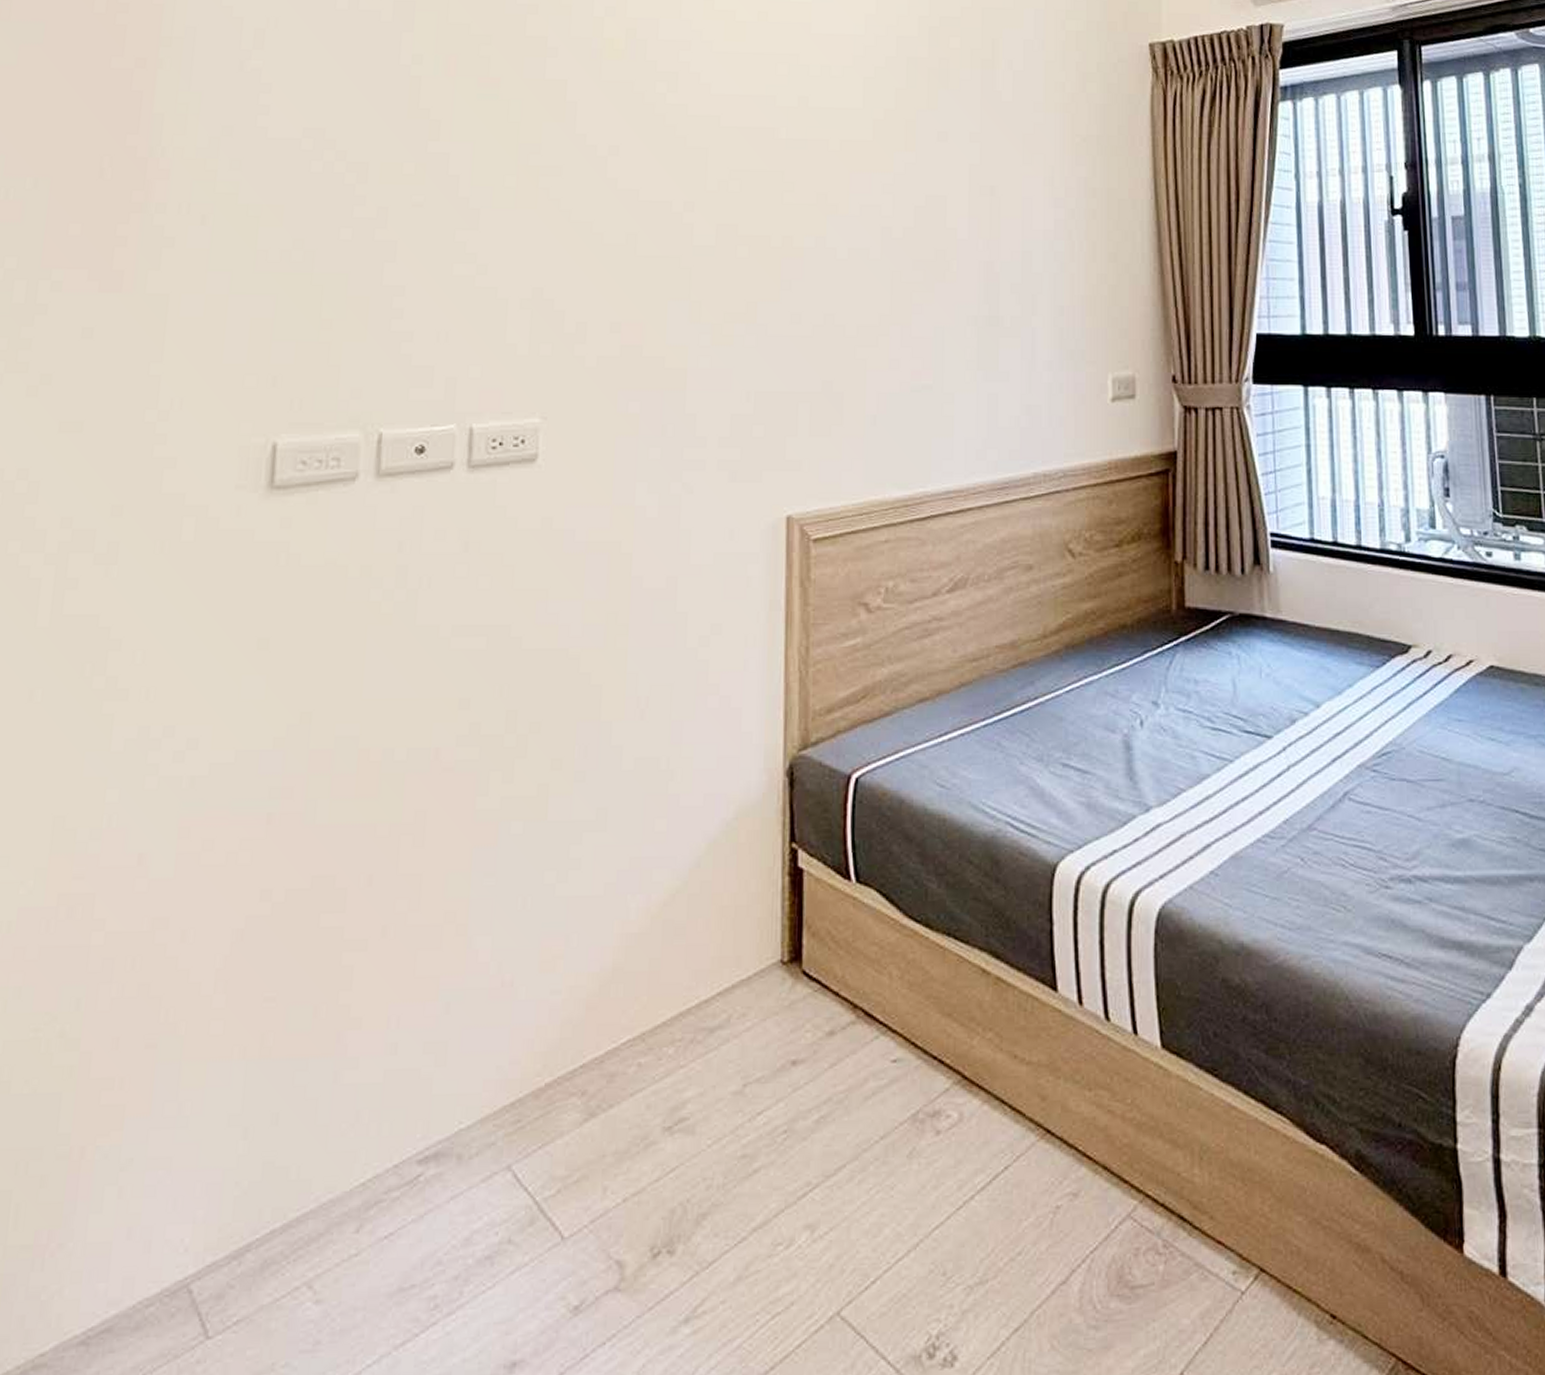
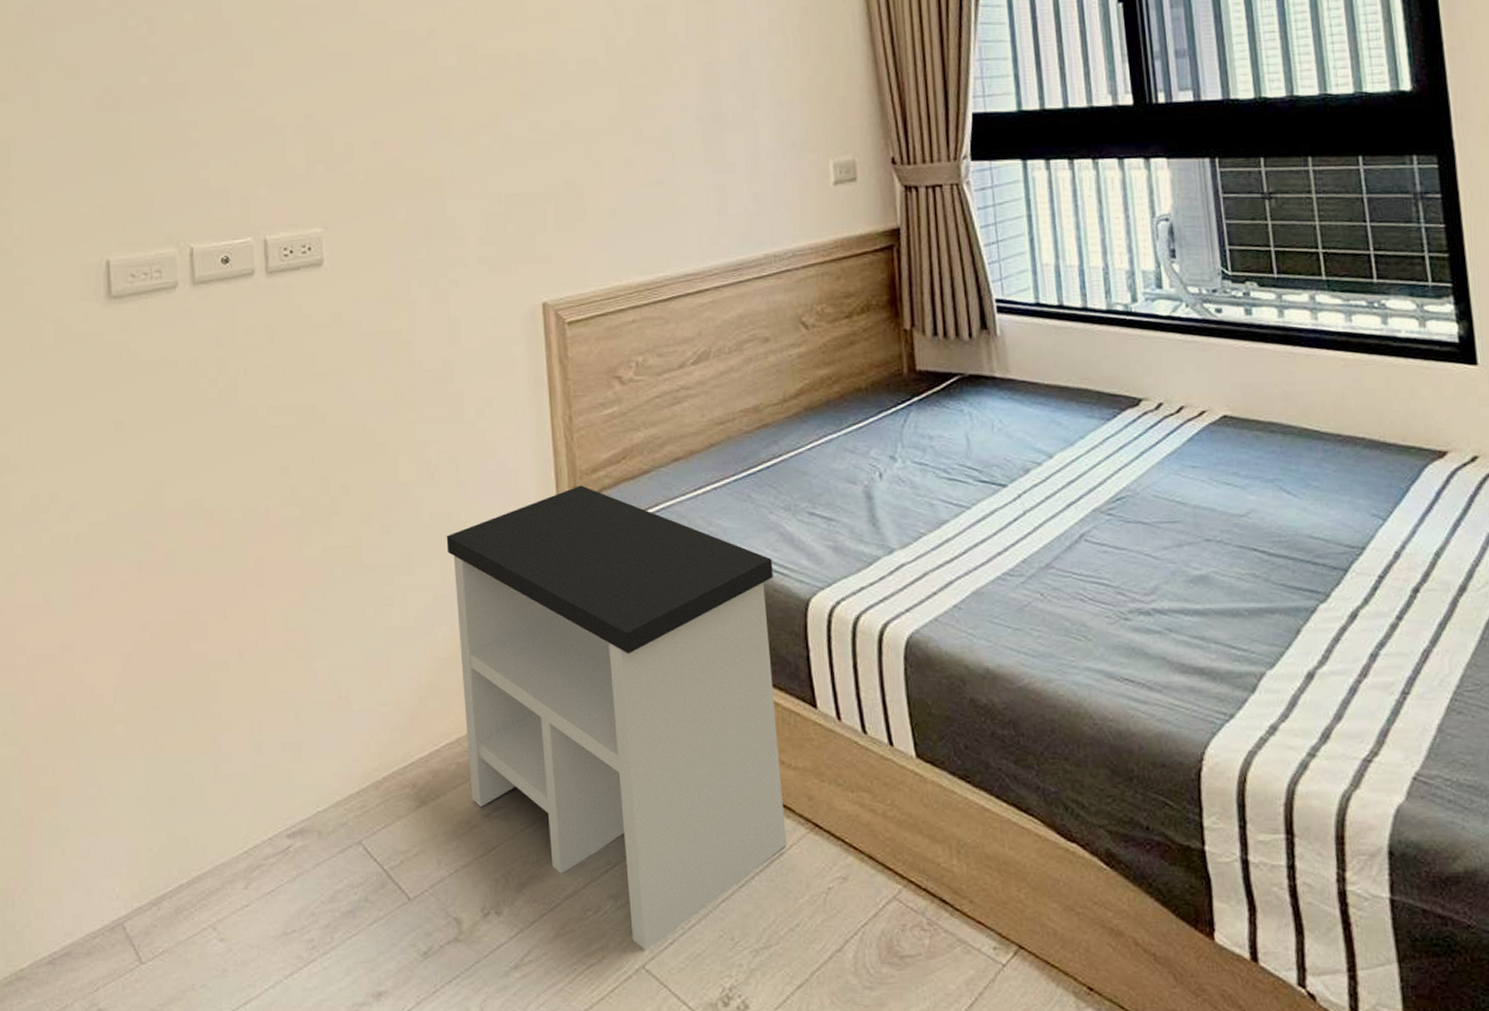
side table: none [650,728,1019,1293] -> present [446,485,787,951]

